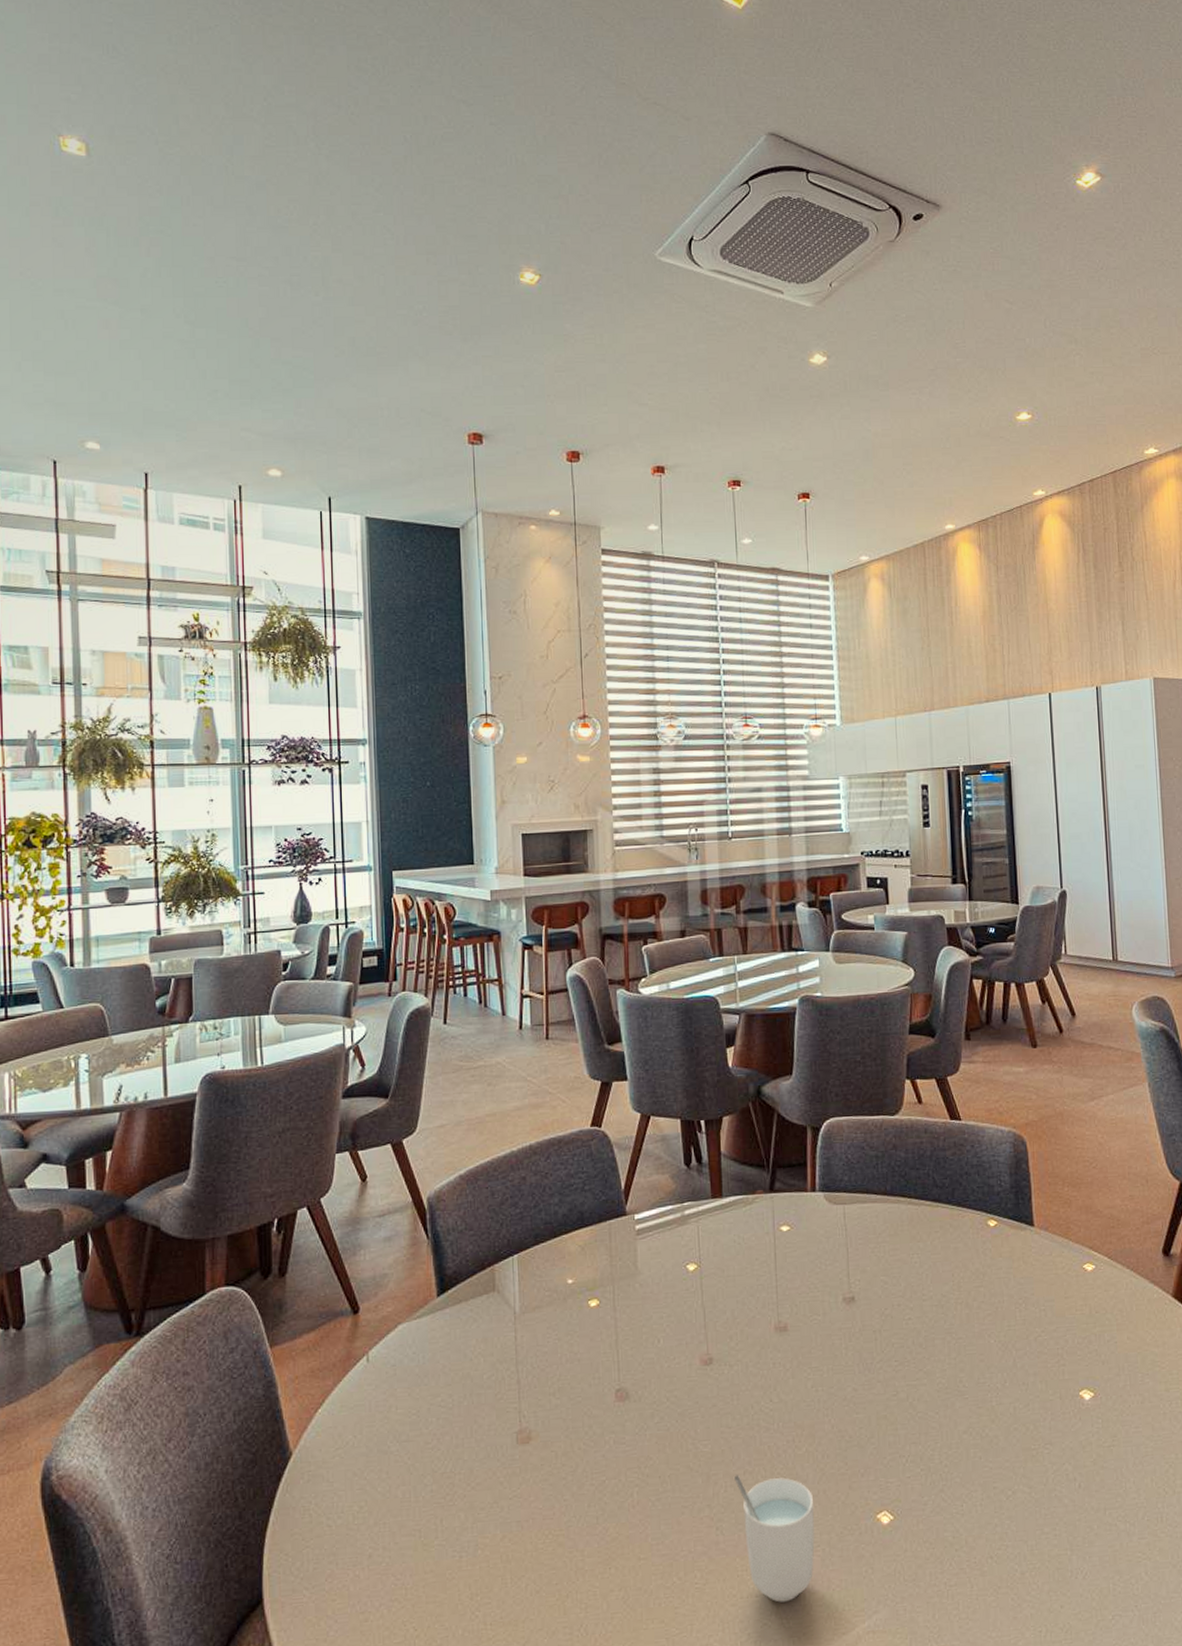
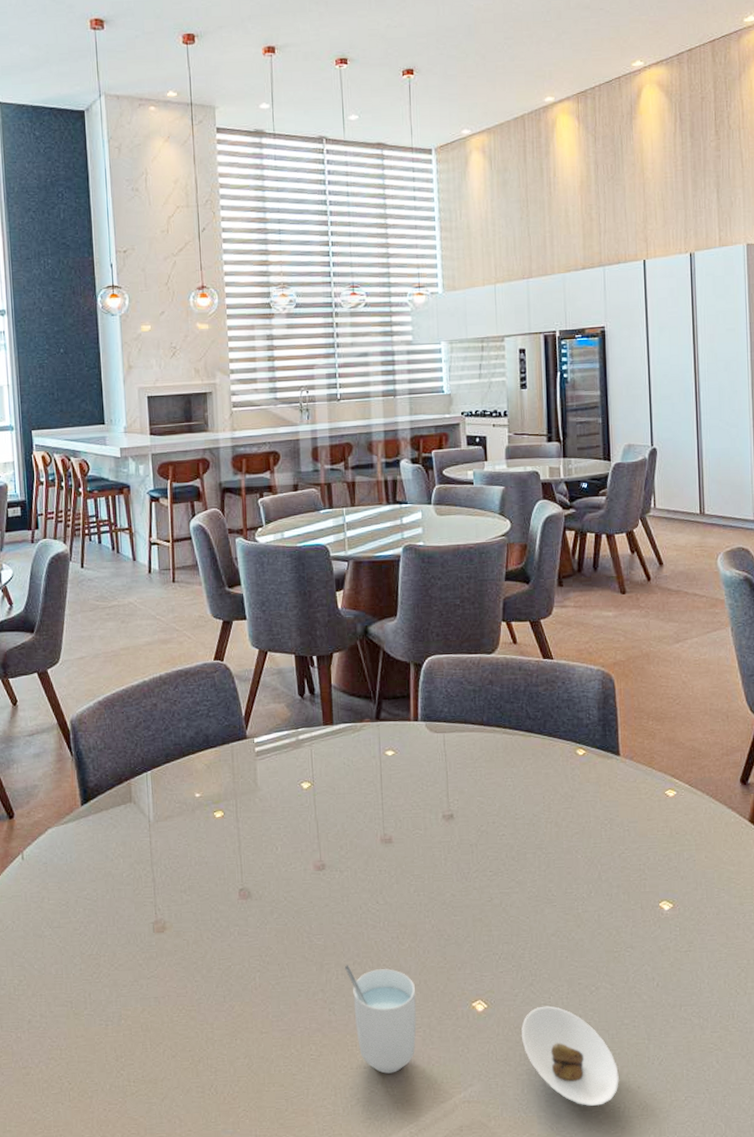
saucer: none [931,1514,1040,1632] -> present [521,1006,619,1107]

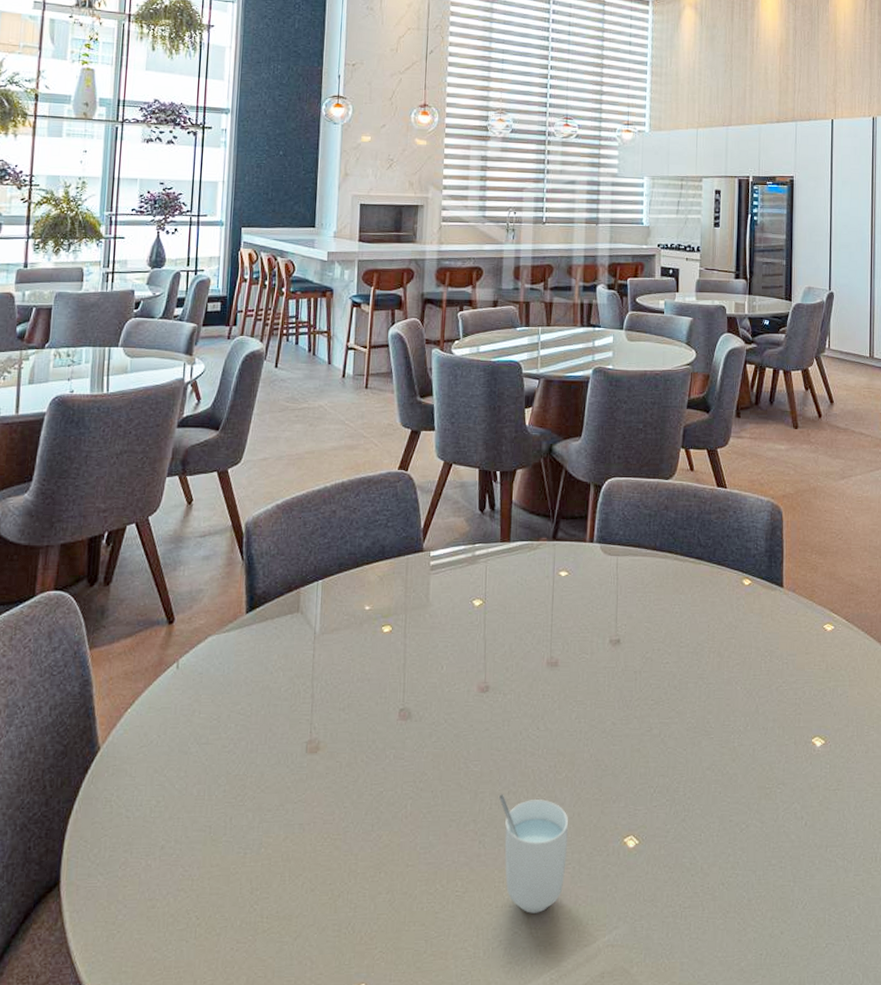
saucer: present [521,1006,619,1107] -> none [669,843,763,953]

